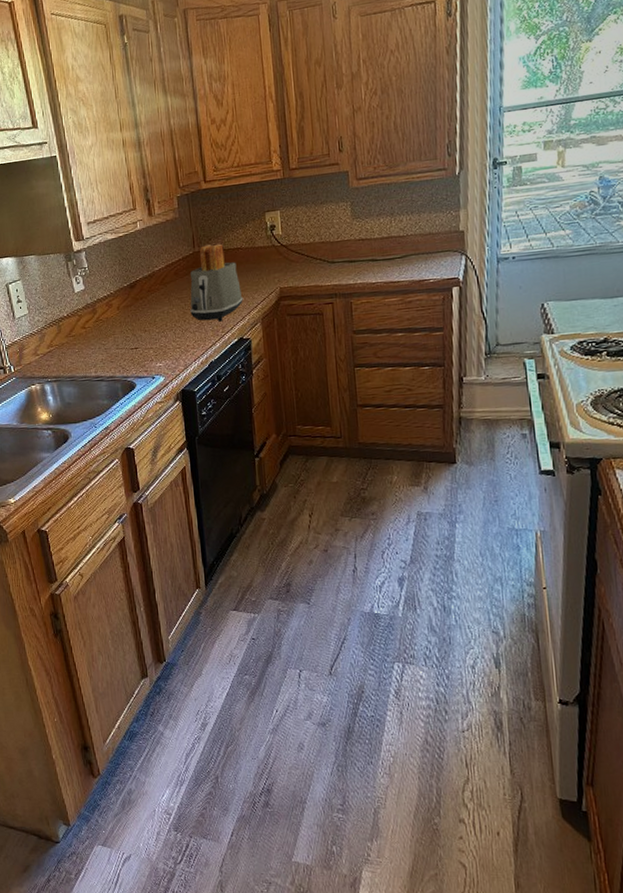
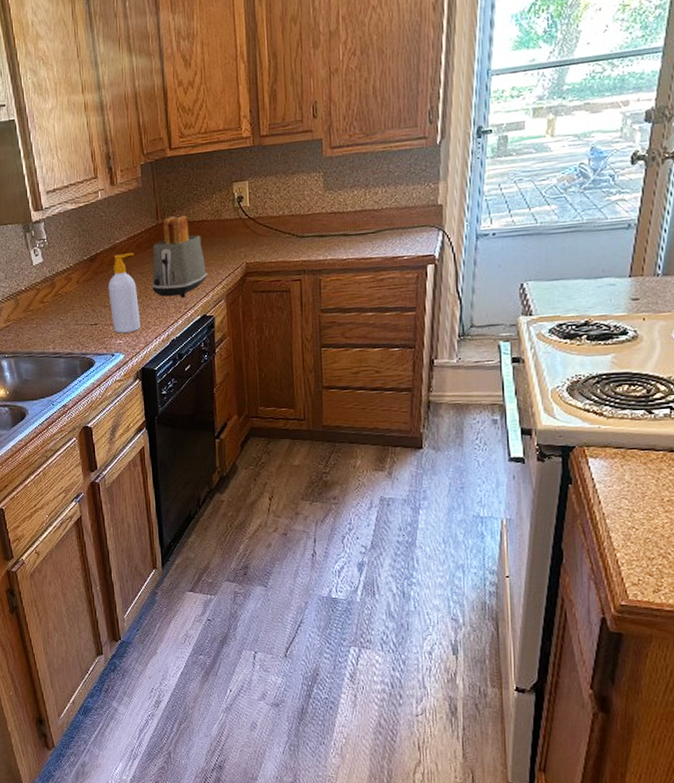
soap bottle: none [147,279,180,357] -> present [108,253,141,334]

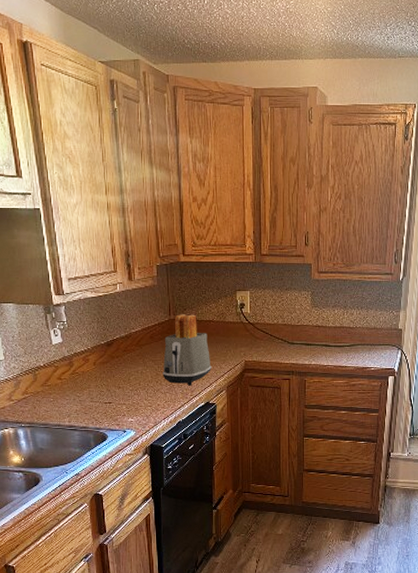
soap bottle: present [108,253,141,334] -> none [122,342,151,413]

